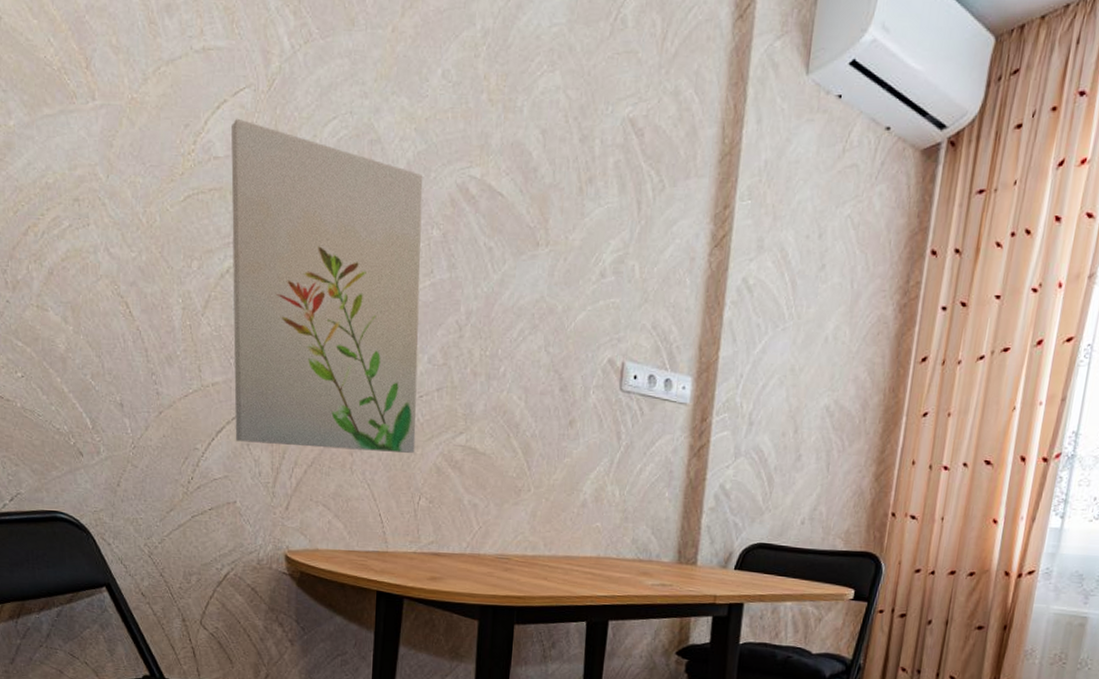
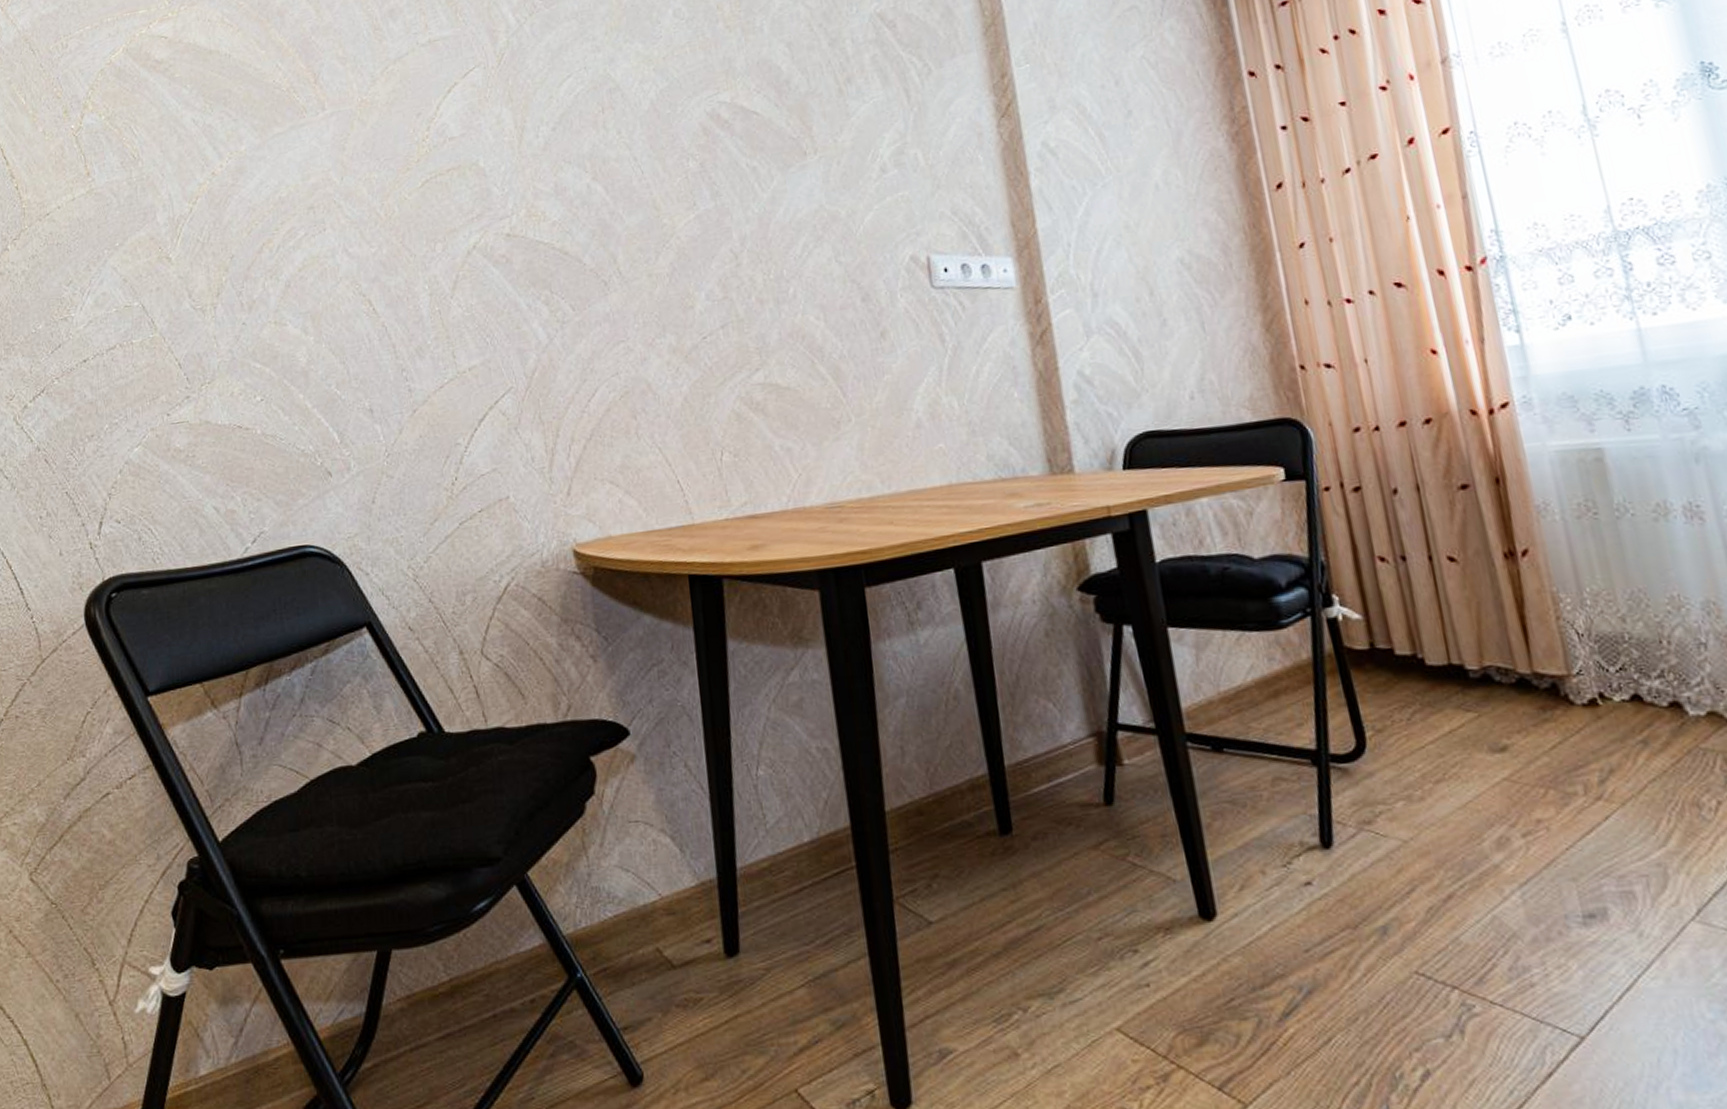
wall art: present [231,118,423,454] -> none [464,96,708,427]

